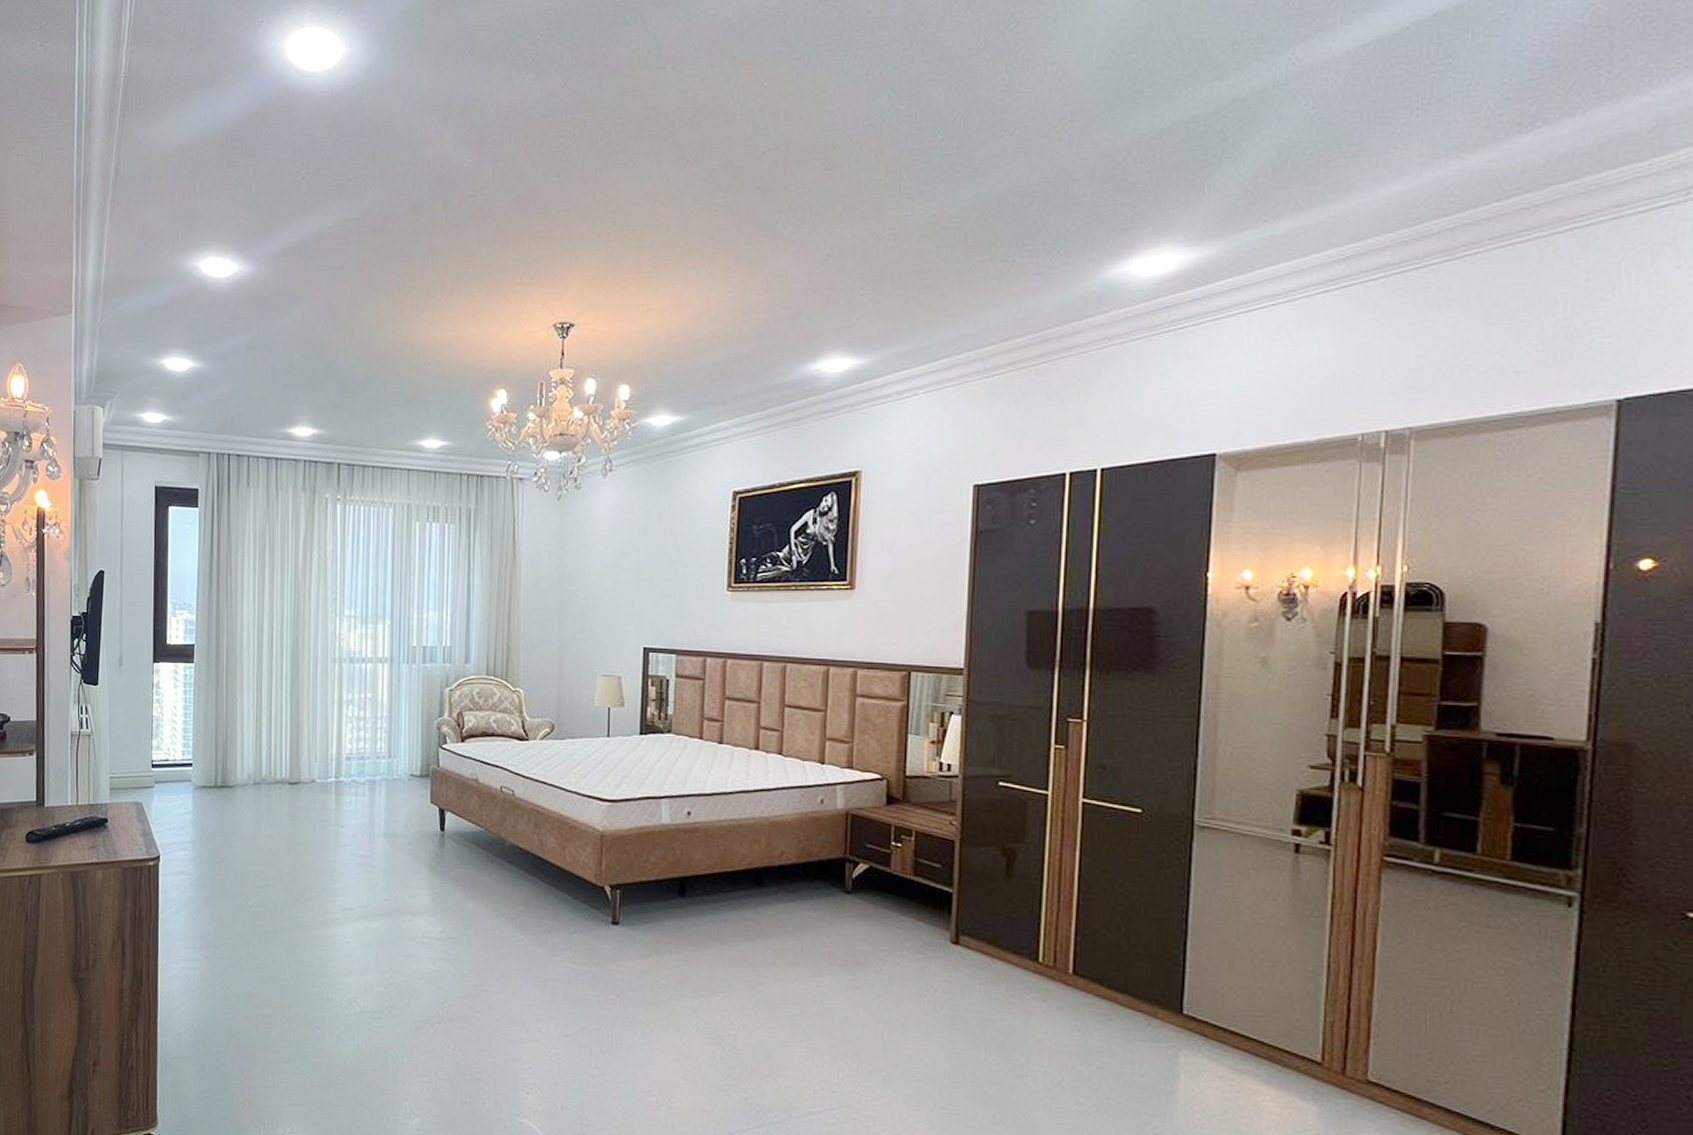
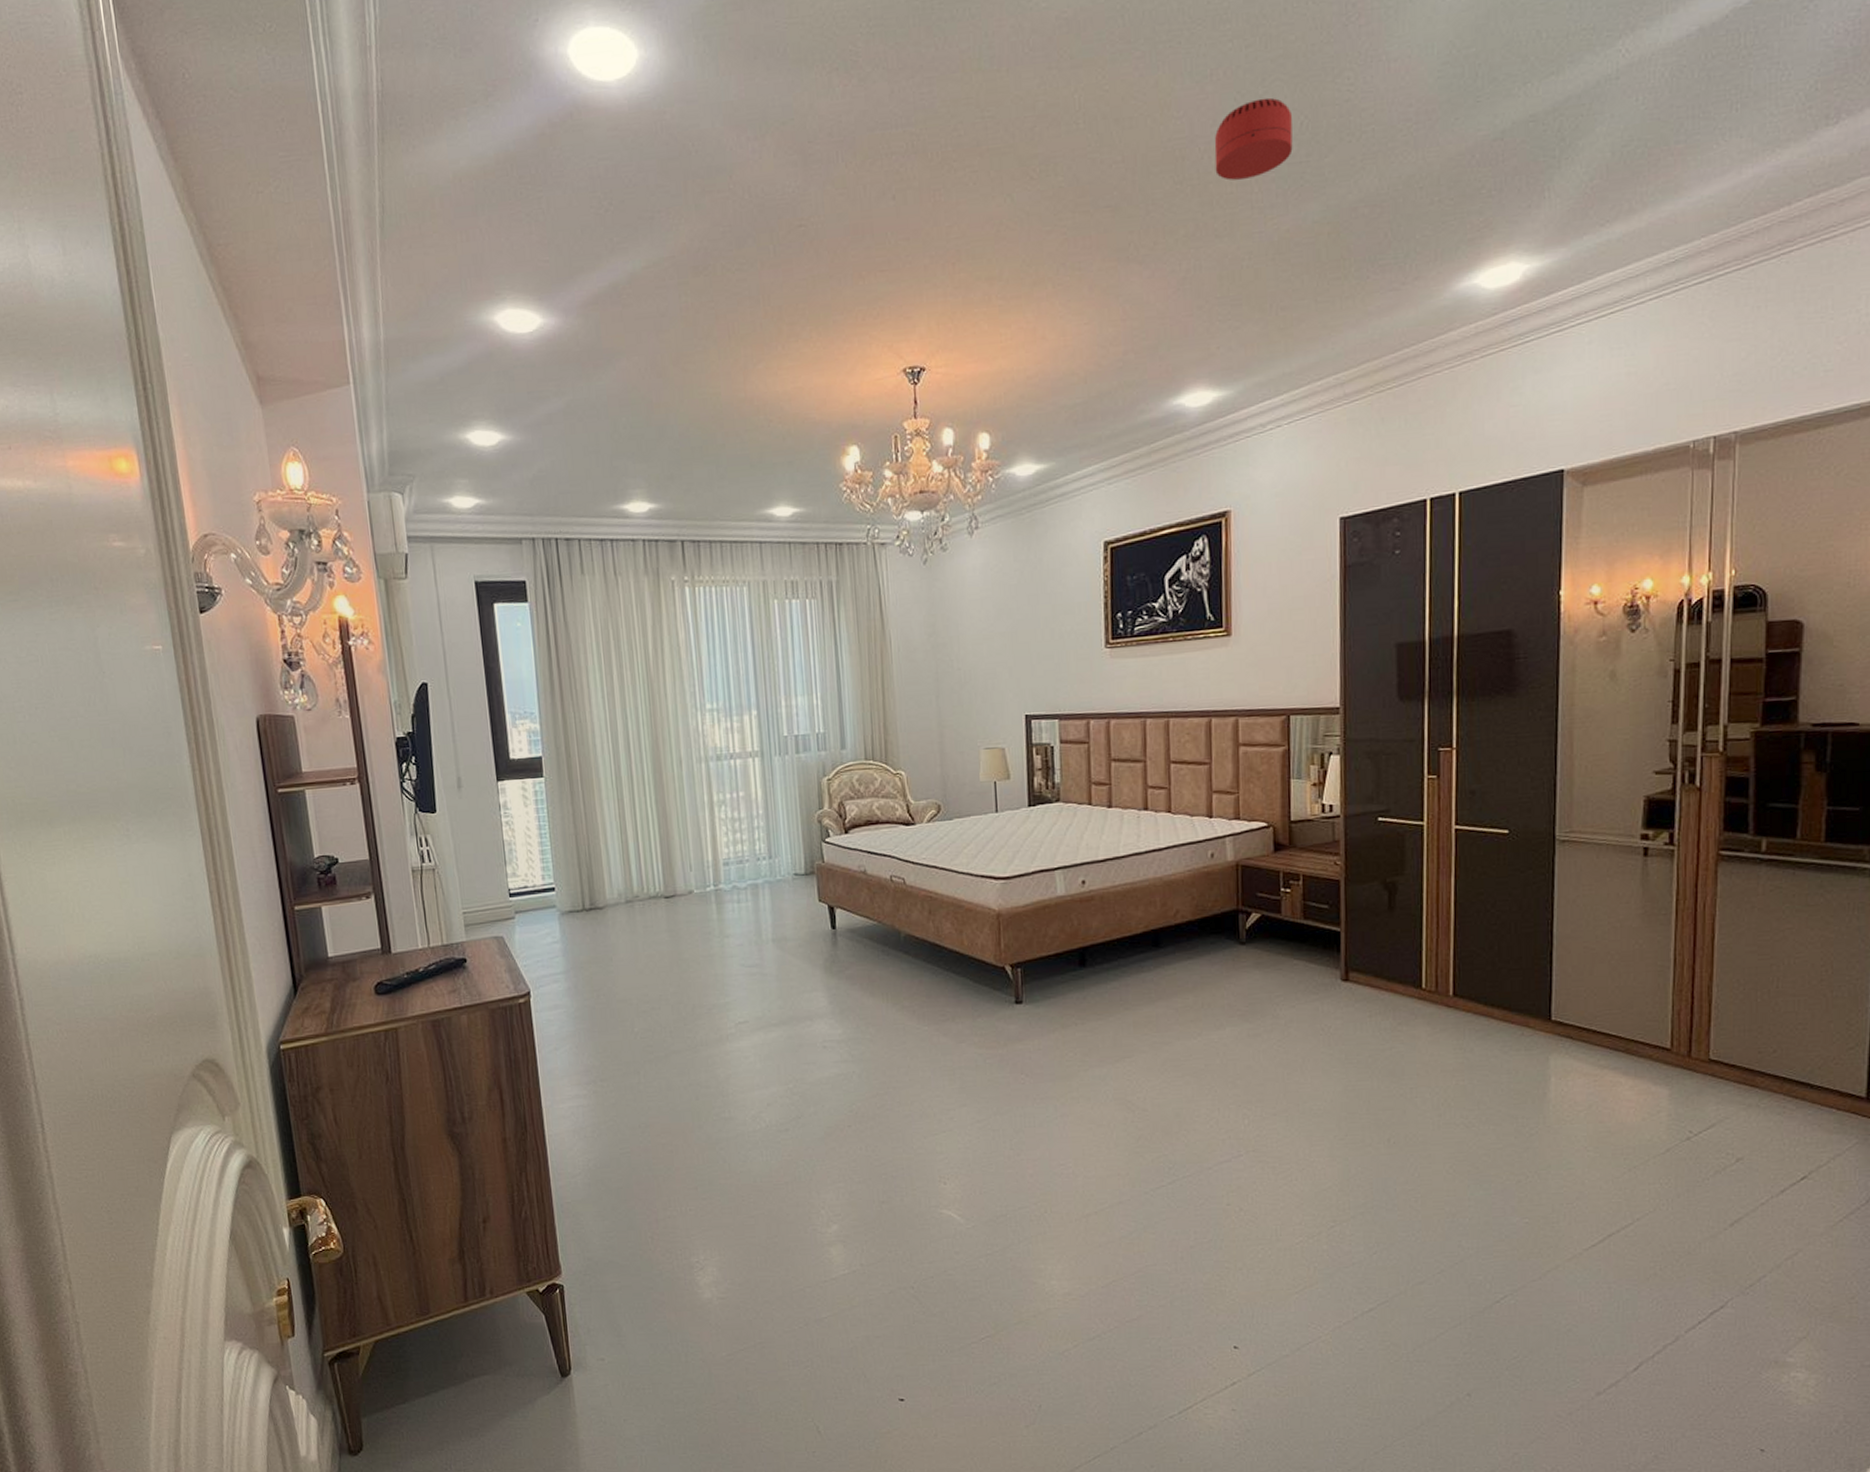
smoke detector: none [865,95,945,169] -> present [1214,97,1293,181]

